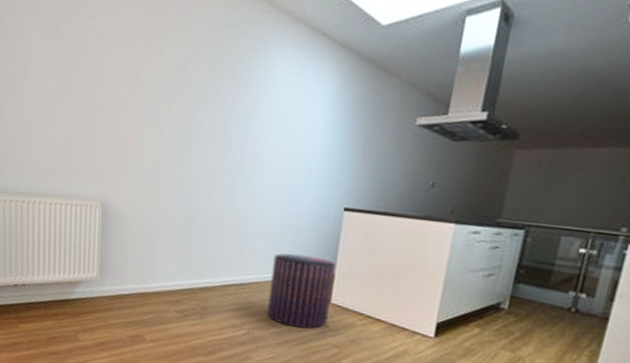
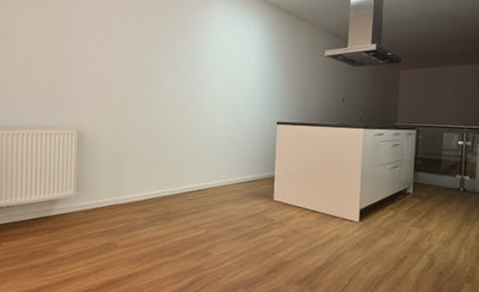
pouf: present [267,253,336,329] -> none [222,161,274,224]

